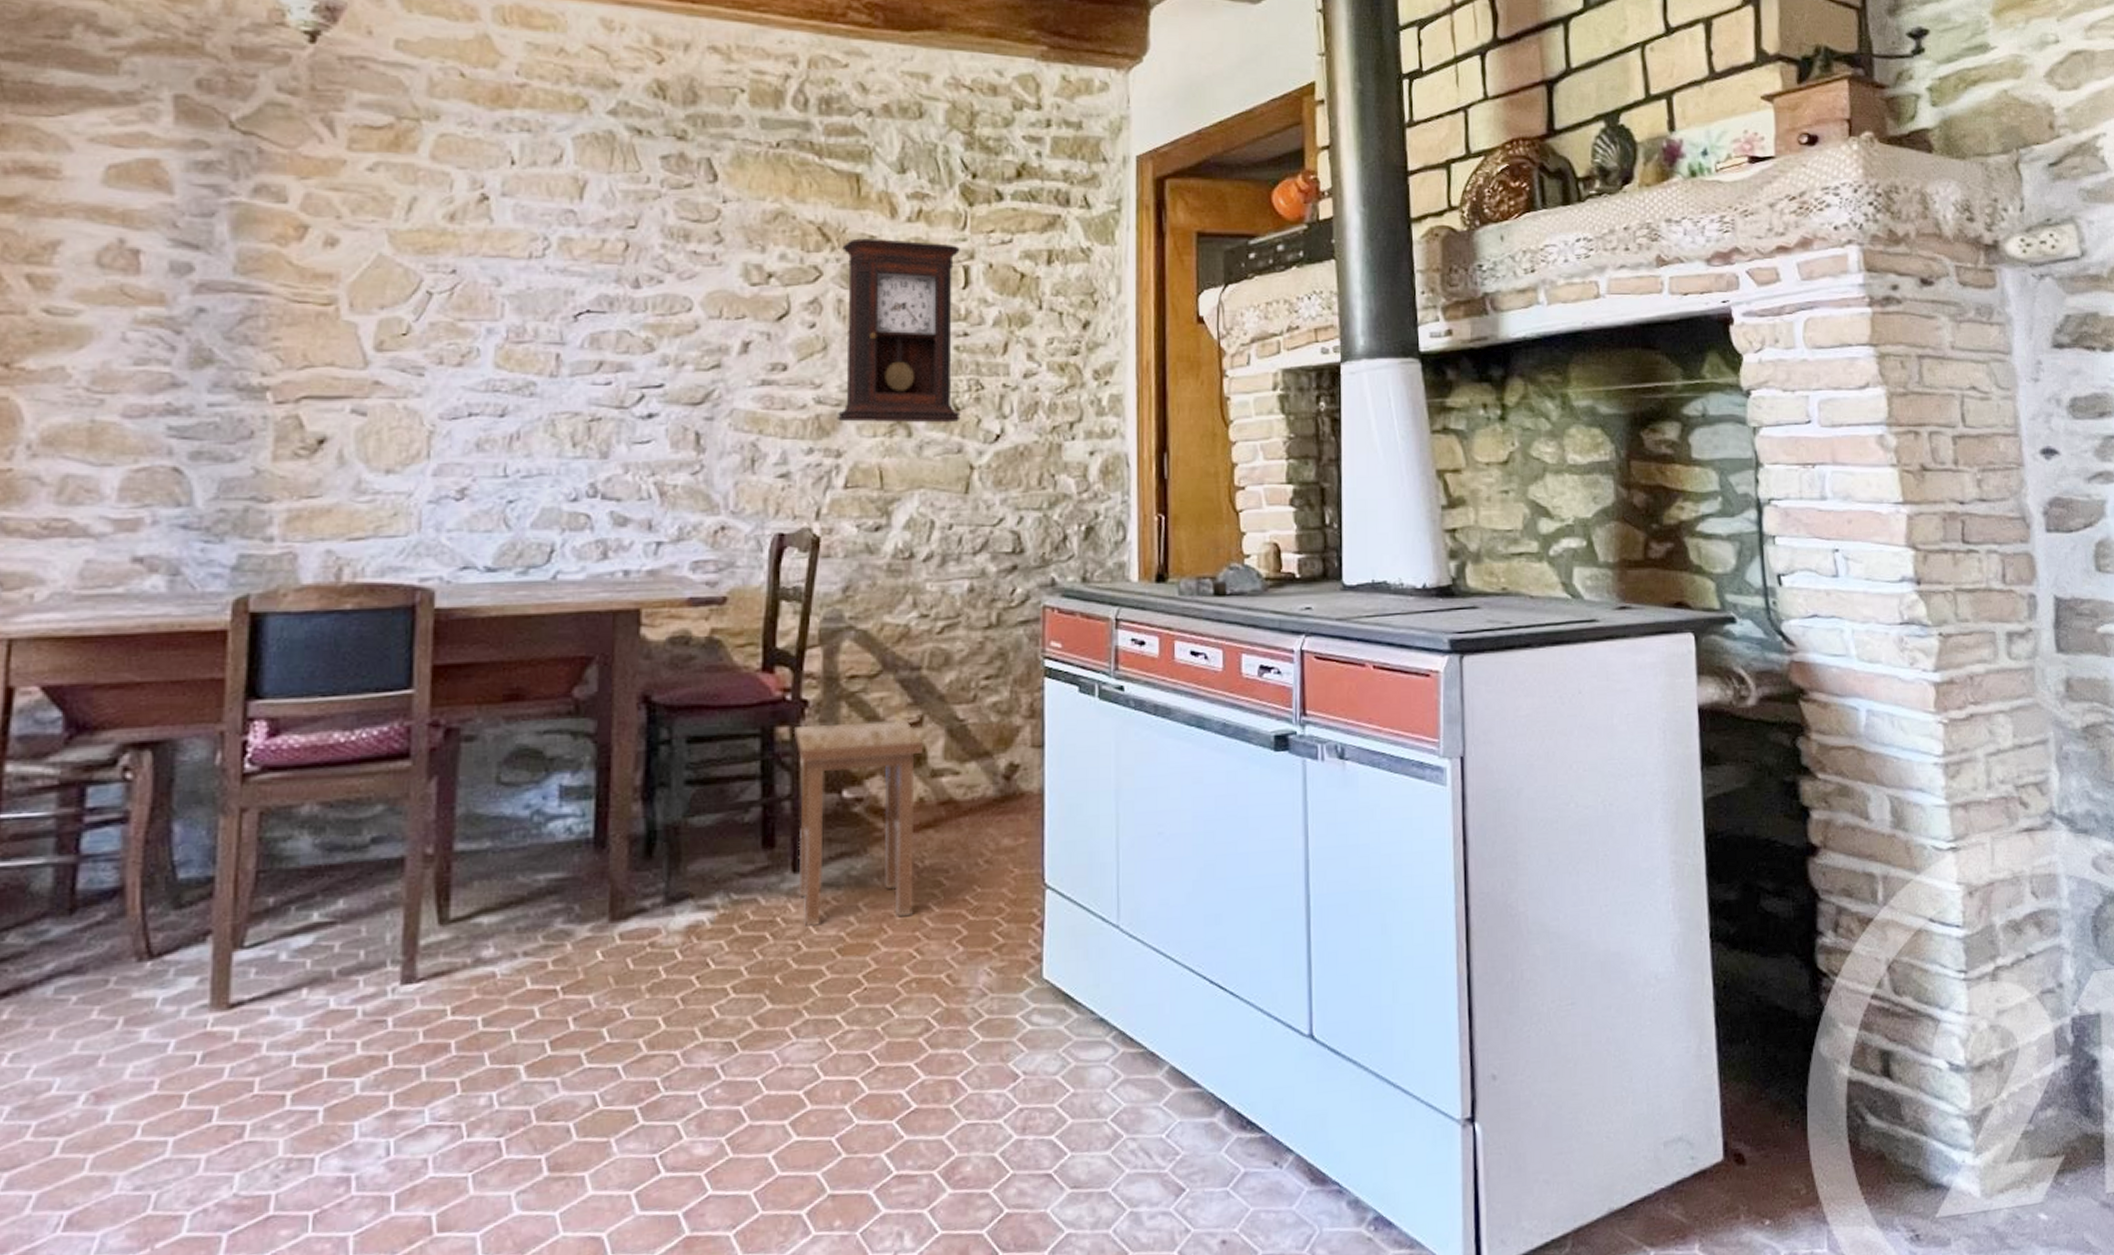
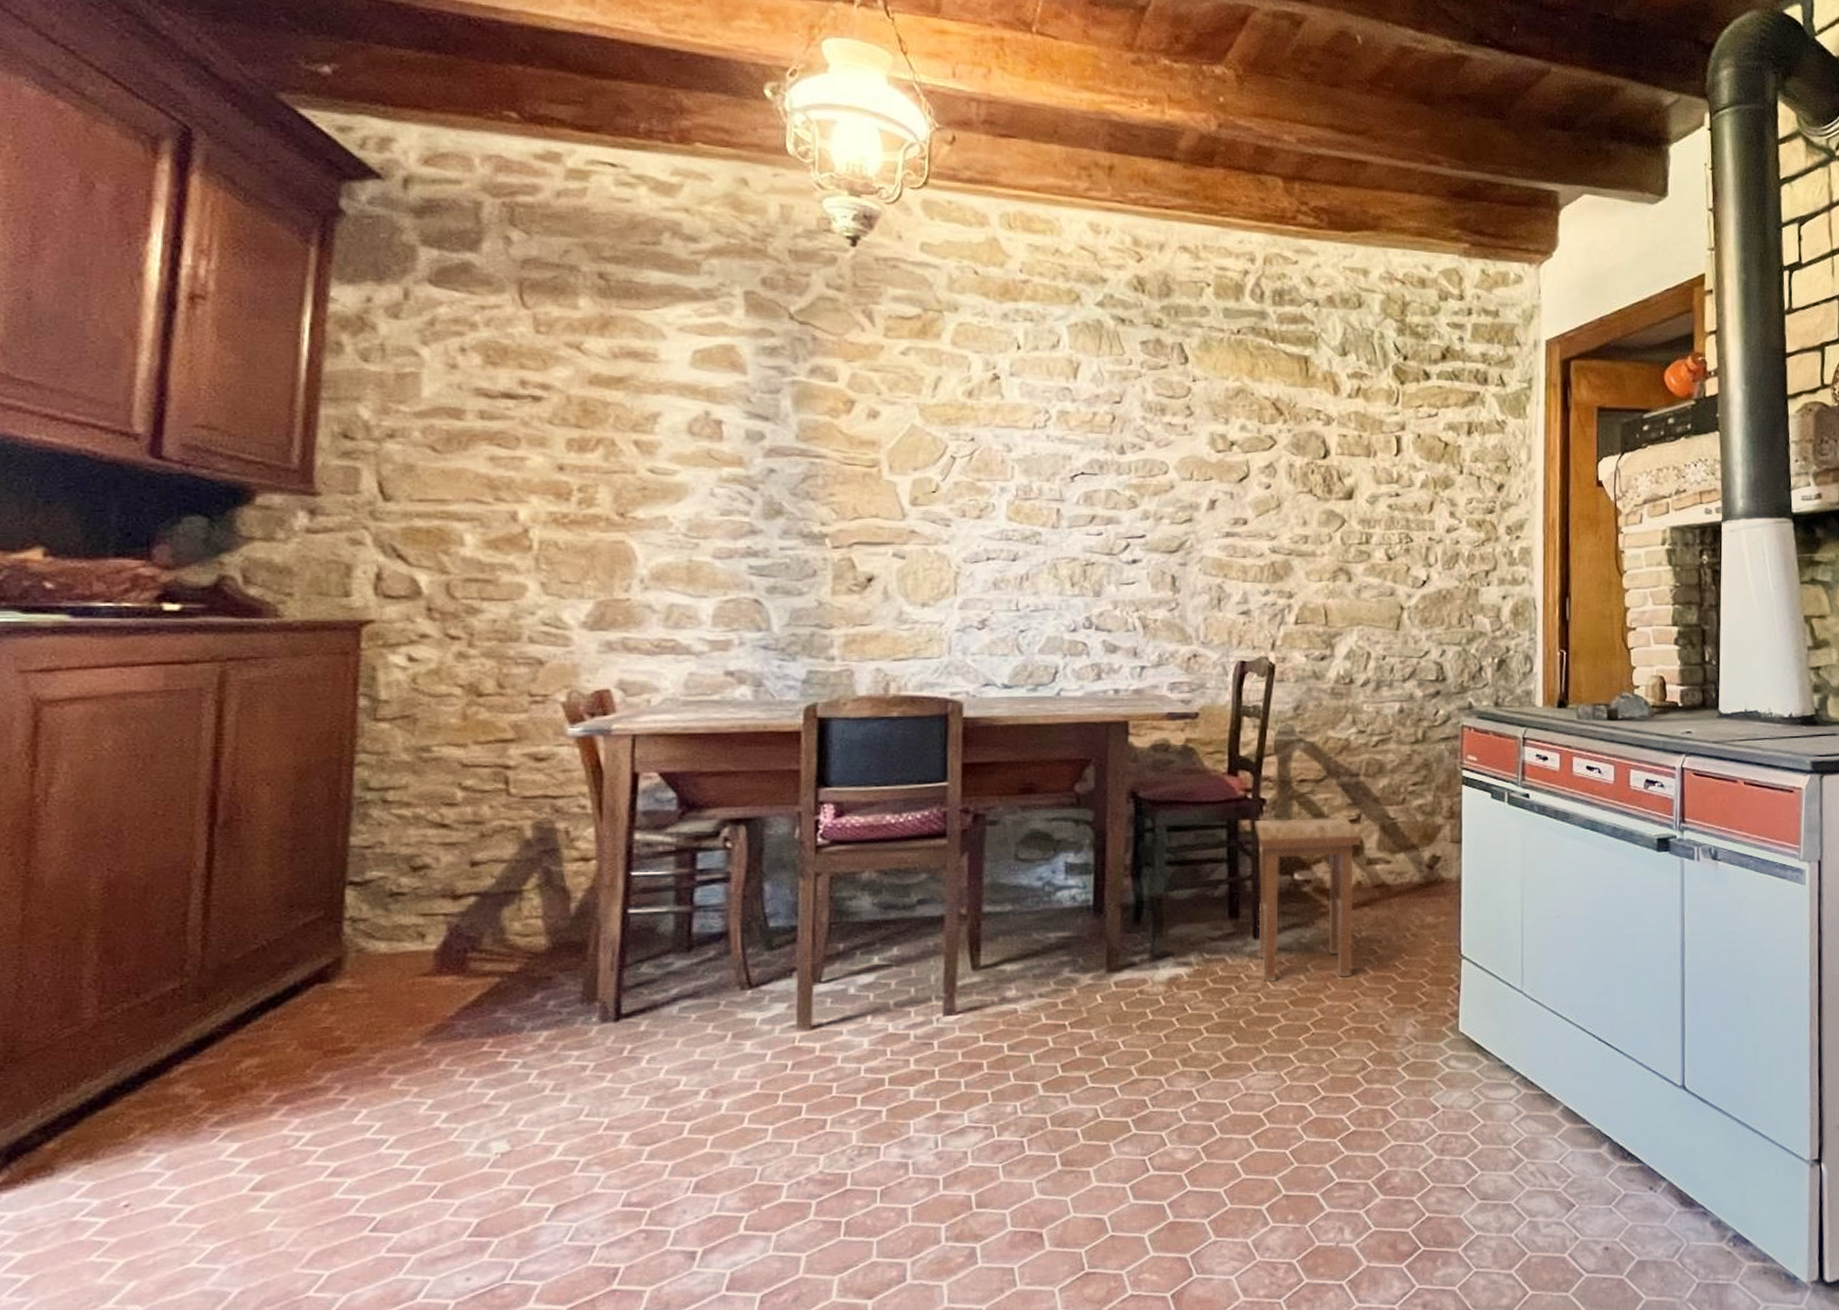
pendulum clock: present [838,238,961,423] -> none [1290,412,1393,570]

